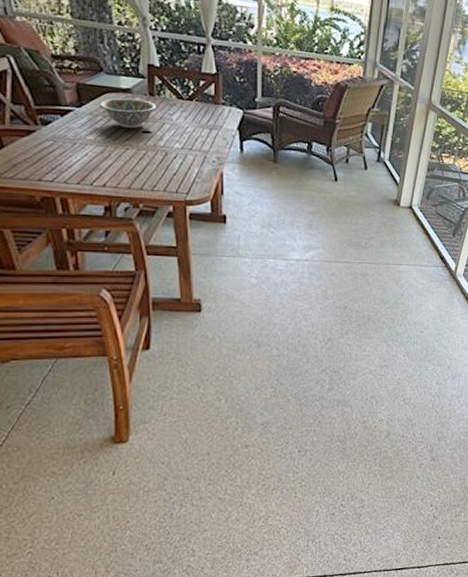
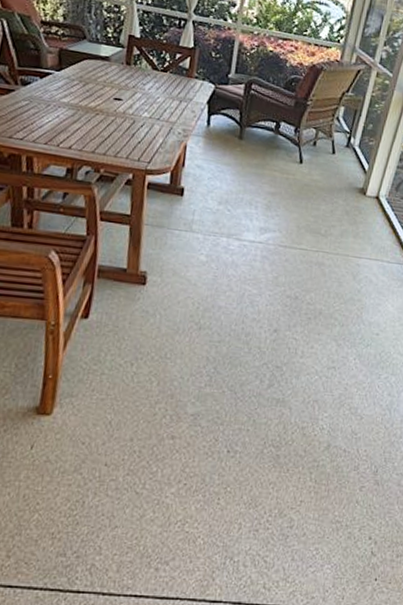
decorative bowl: present [99,97,157,129] -> none [77,64,132,95]

